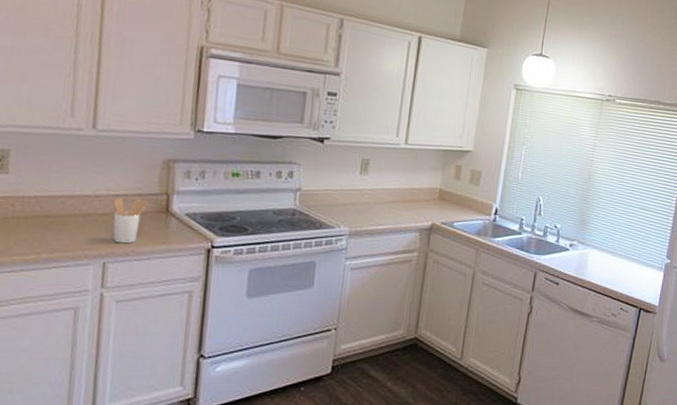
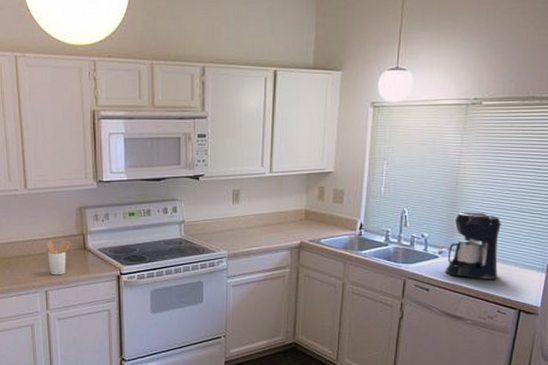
coffee maker: none [575,205,627,277] -> present [445,212,501,280]

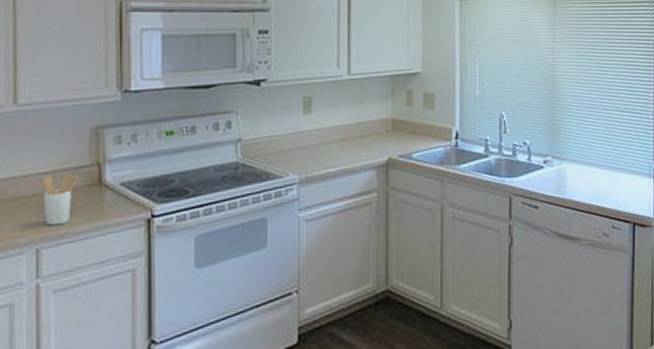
coffee maker: present [445,212,501,280] -> none [553,113,607,191]

